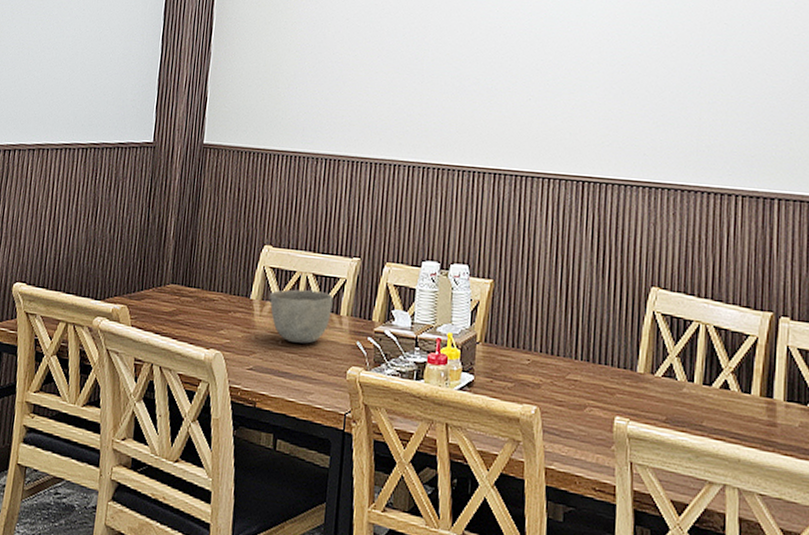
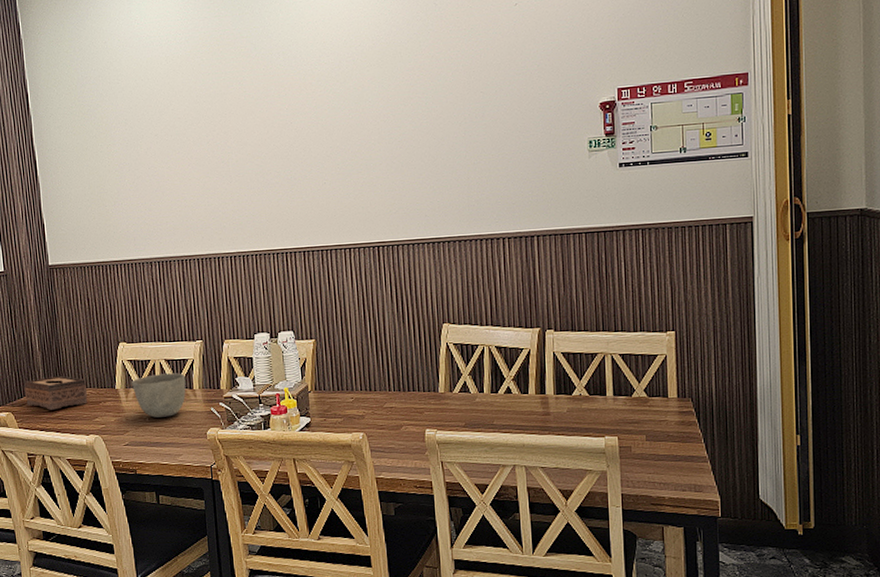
tissue box: none [146,271,218,312] -> present [24,376,88,410]

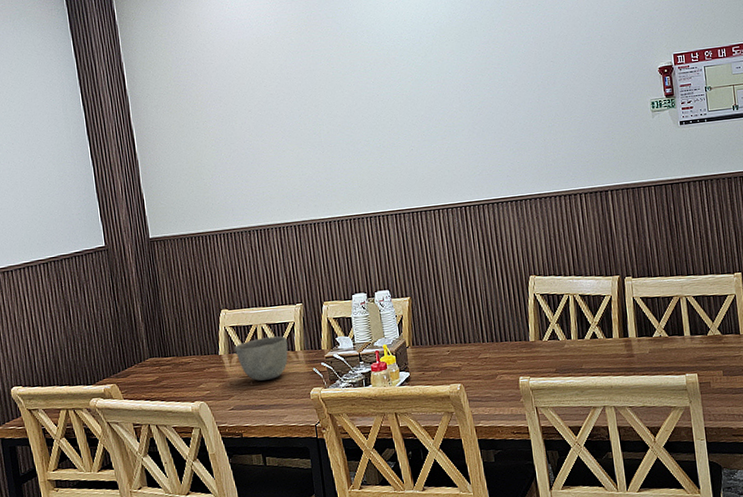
tissue box: present [24,376,88,410] -> none [128,345,192,380]

